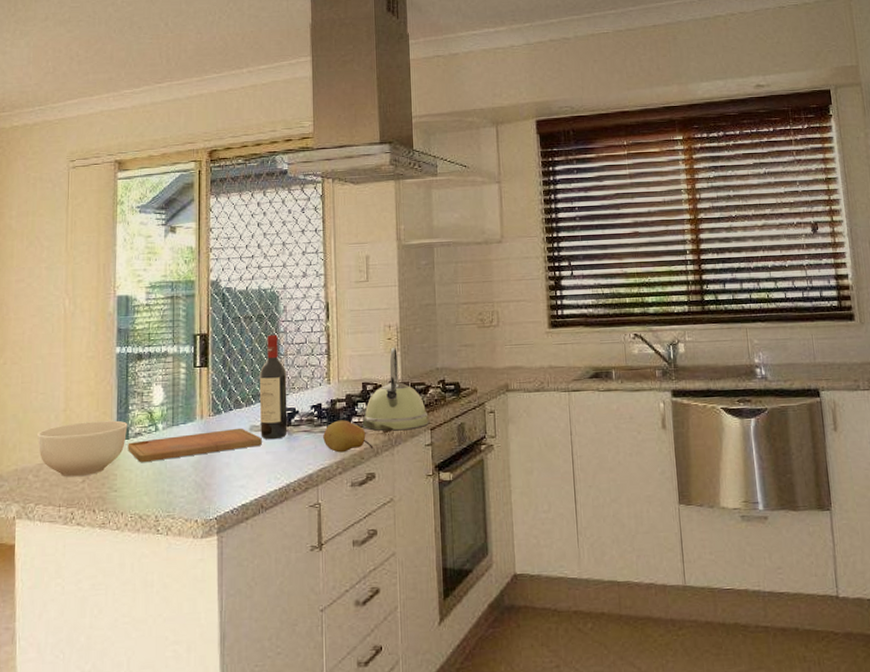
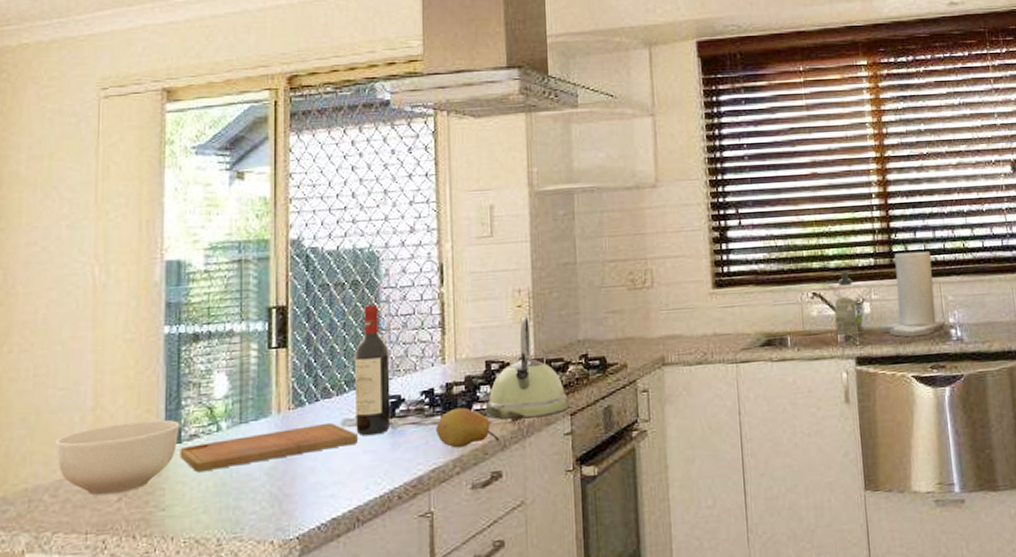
soap dispenser: none [652,315,678,370] -> present [833,270,863,335]
paper towel: none [691,301,751,375] -> present [878,252,945,338]

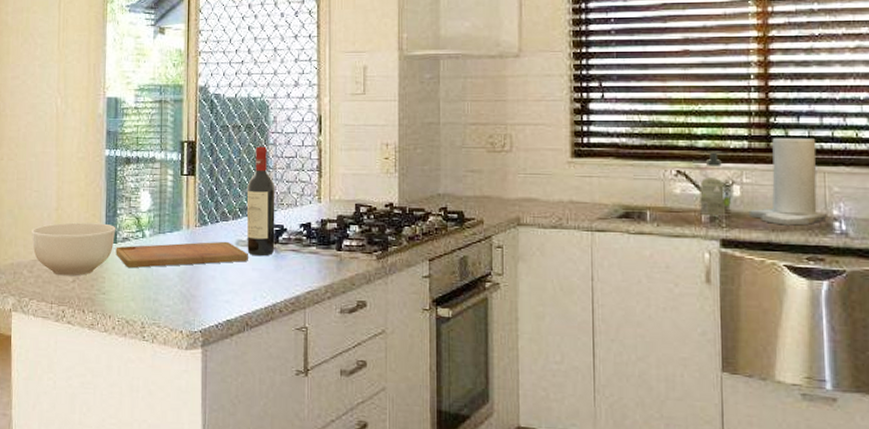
fruit: present [436,407,500,448] -> none [312,242,366,277]
kettle: present [485,316,570,420] -> none [354,167,429,259]

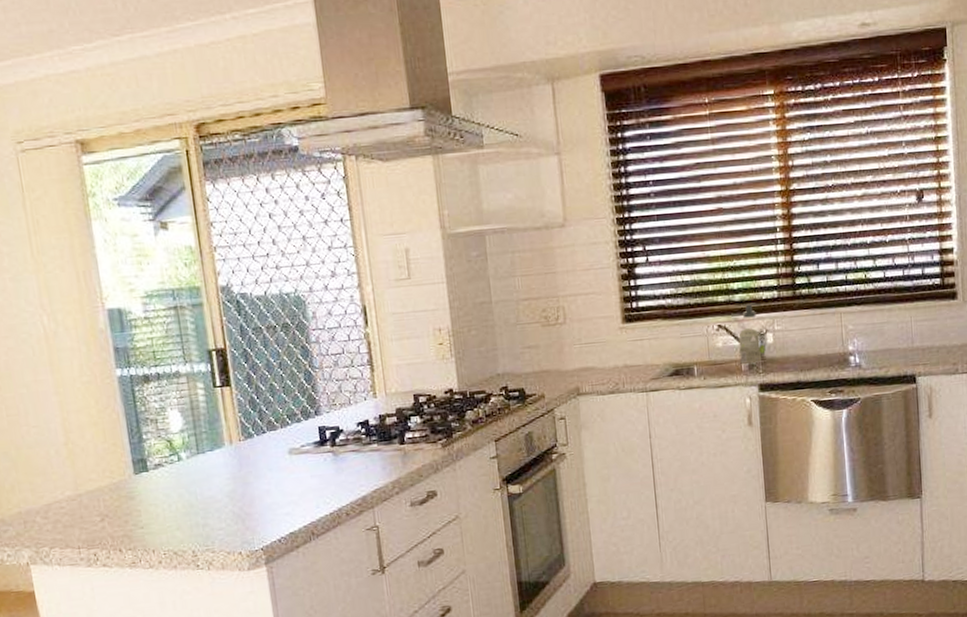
bowl: present [31,222,116,276] -> none [36,451,145,517]
cutting board: present [115,241,248,269] -> none [148,451,305,496]
wine bottle: present [247,146,275,257] -> none [293,345,333,463]
paper towel: present [748,137,827,226] -> none [780,283,844,365]

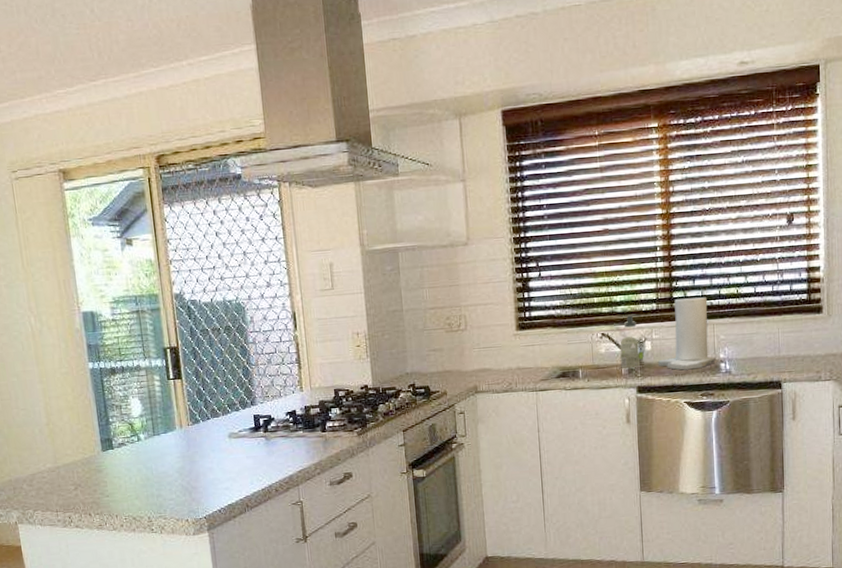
paper towel: none [780,283,844,365] -> present [657,297,716,370]

